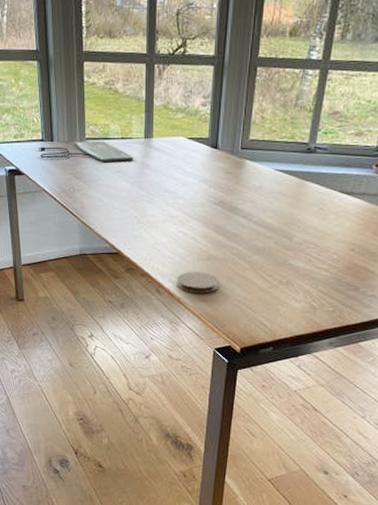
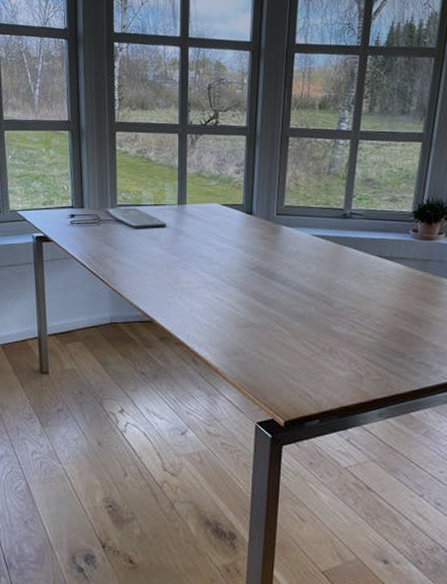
coaster: present [177,272,219,294] -> none [214,340,259,363]

